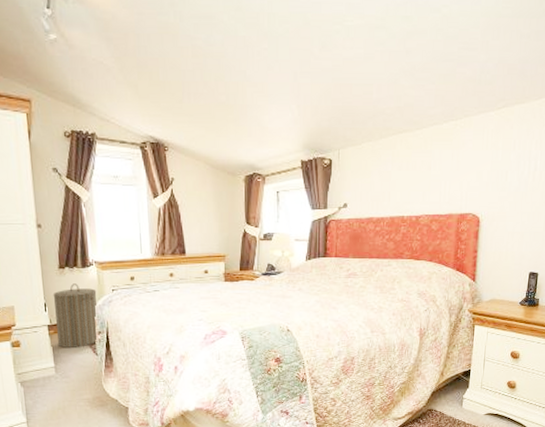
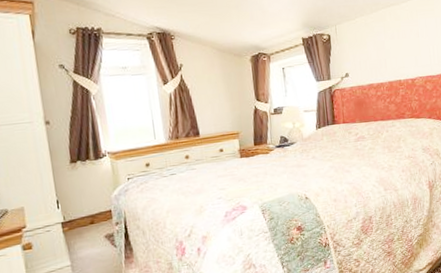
laundry hamper: present [53,283,99,348] -> none [65,176,117,244]

